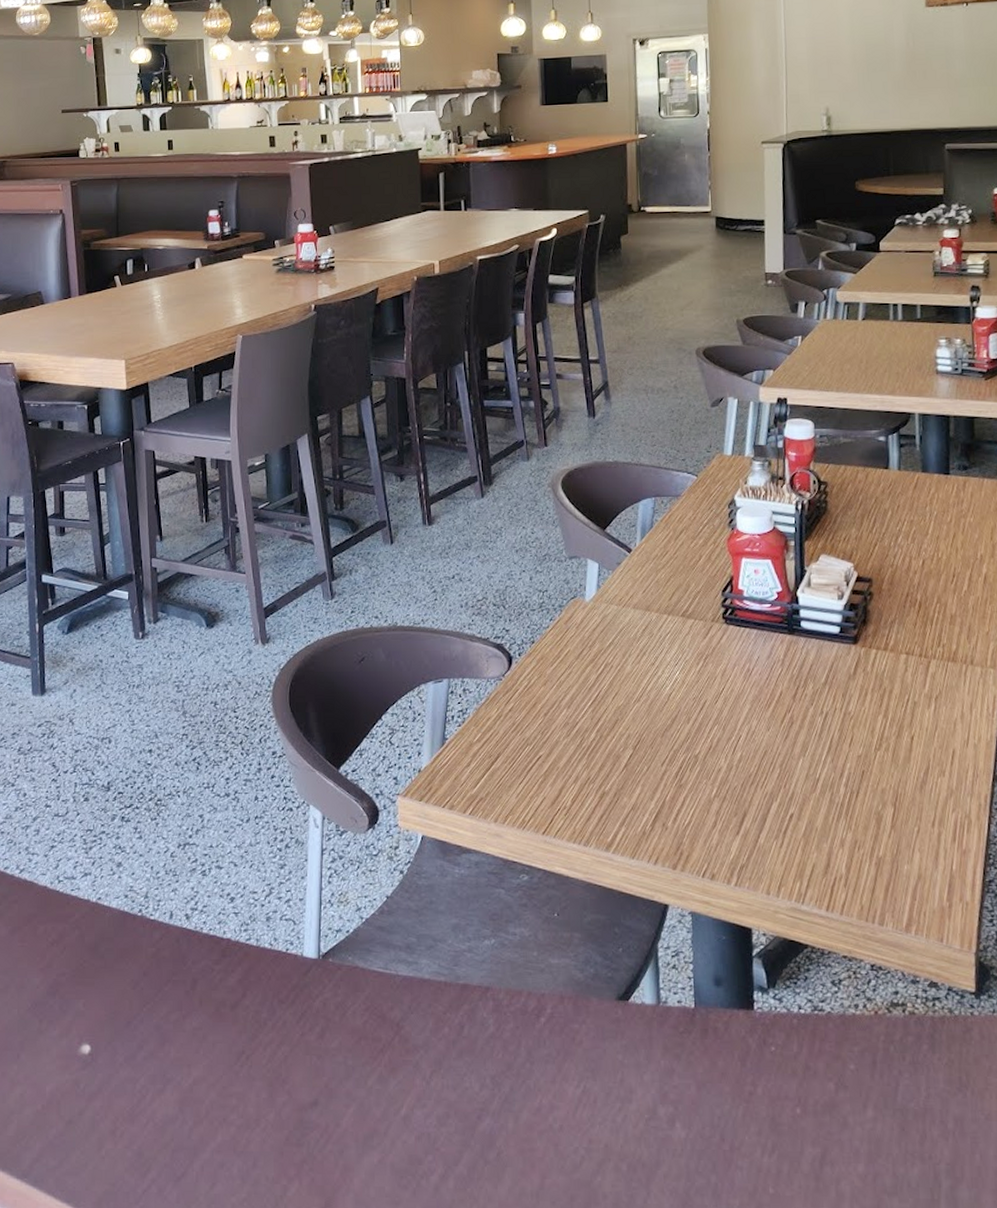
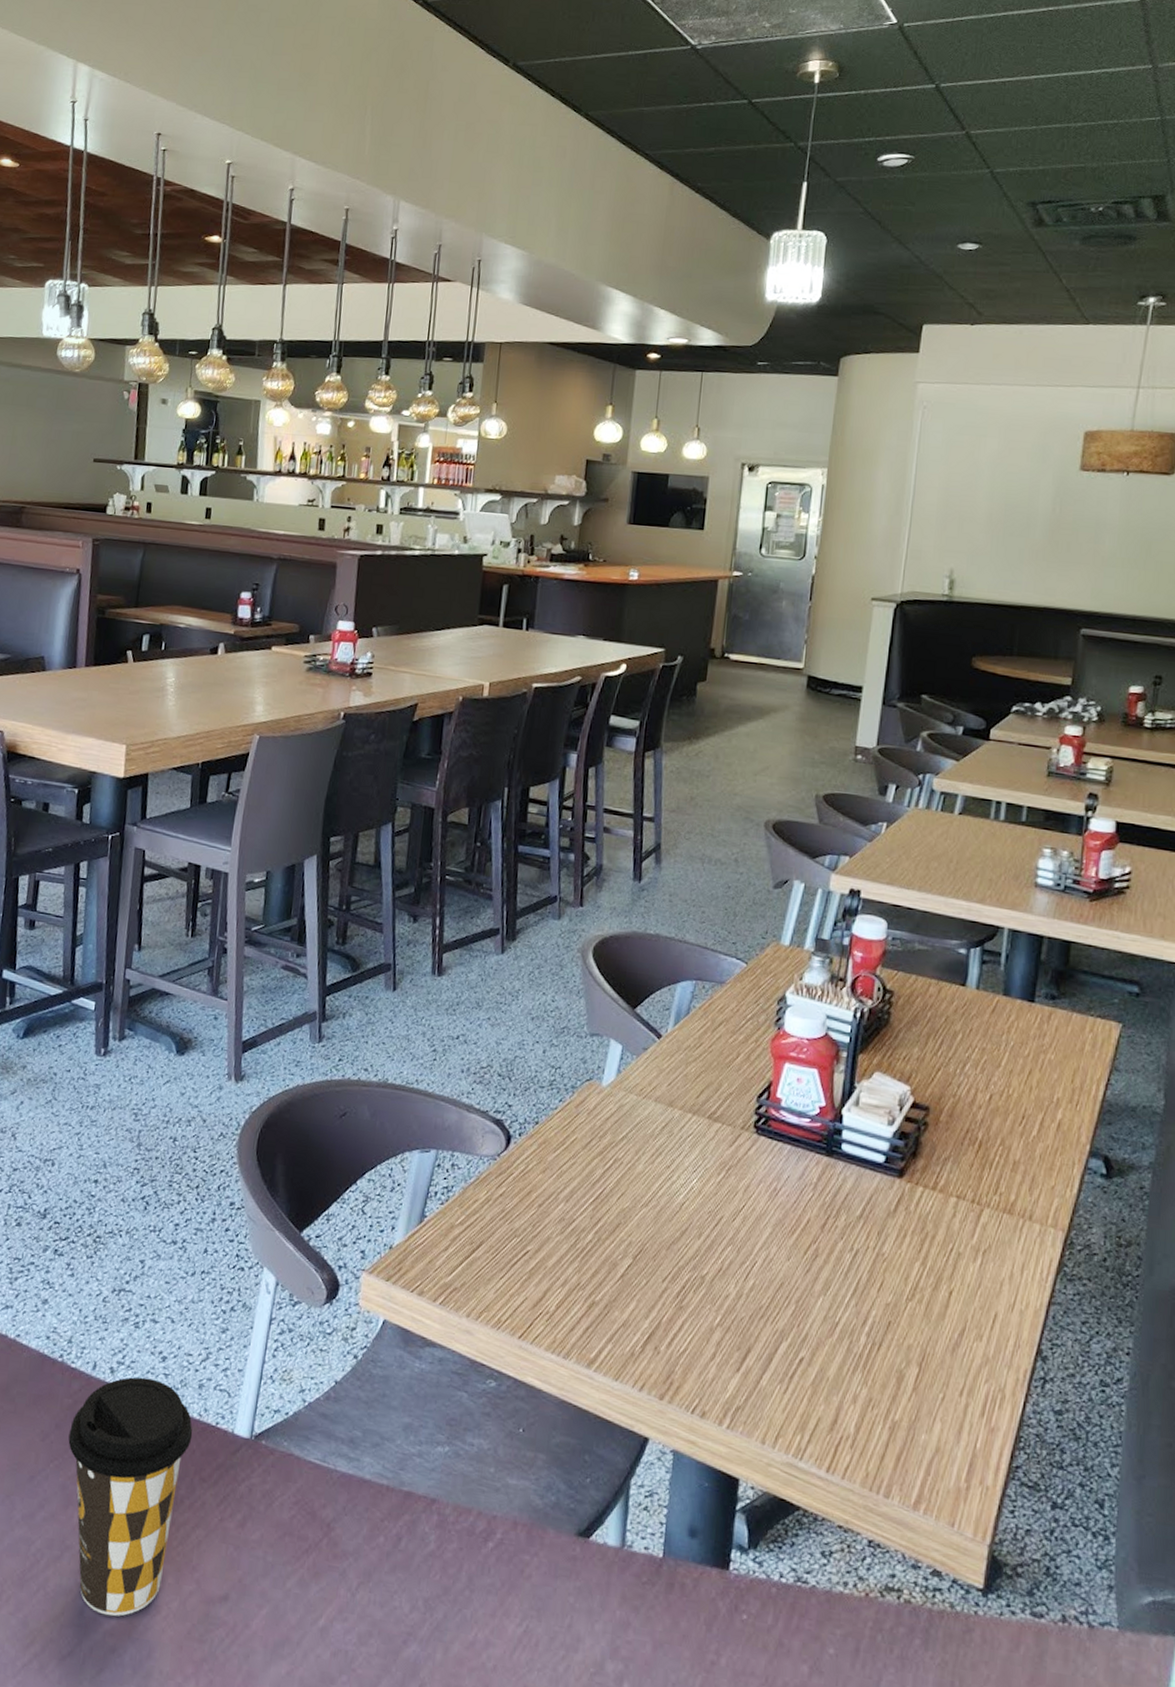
coffee cup: none [157,919,267,1136] -> present [68,1377,193,1617]

